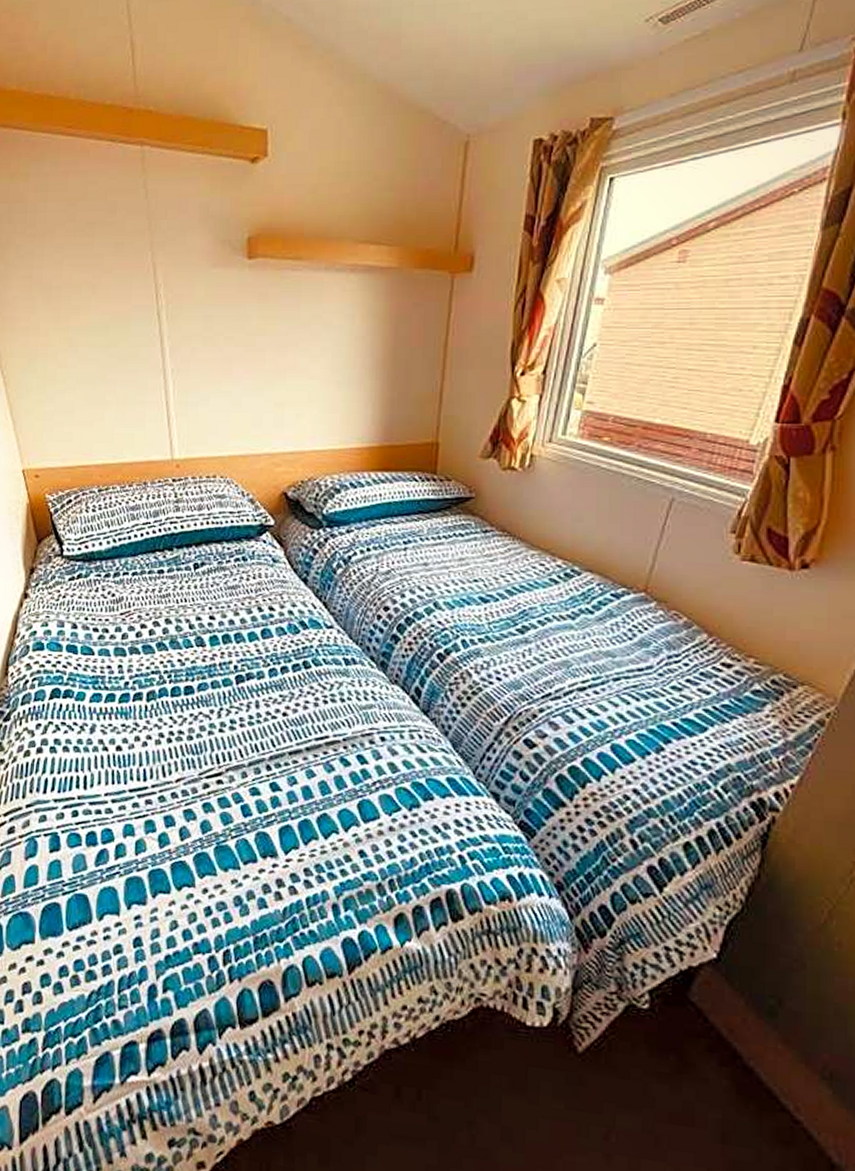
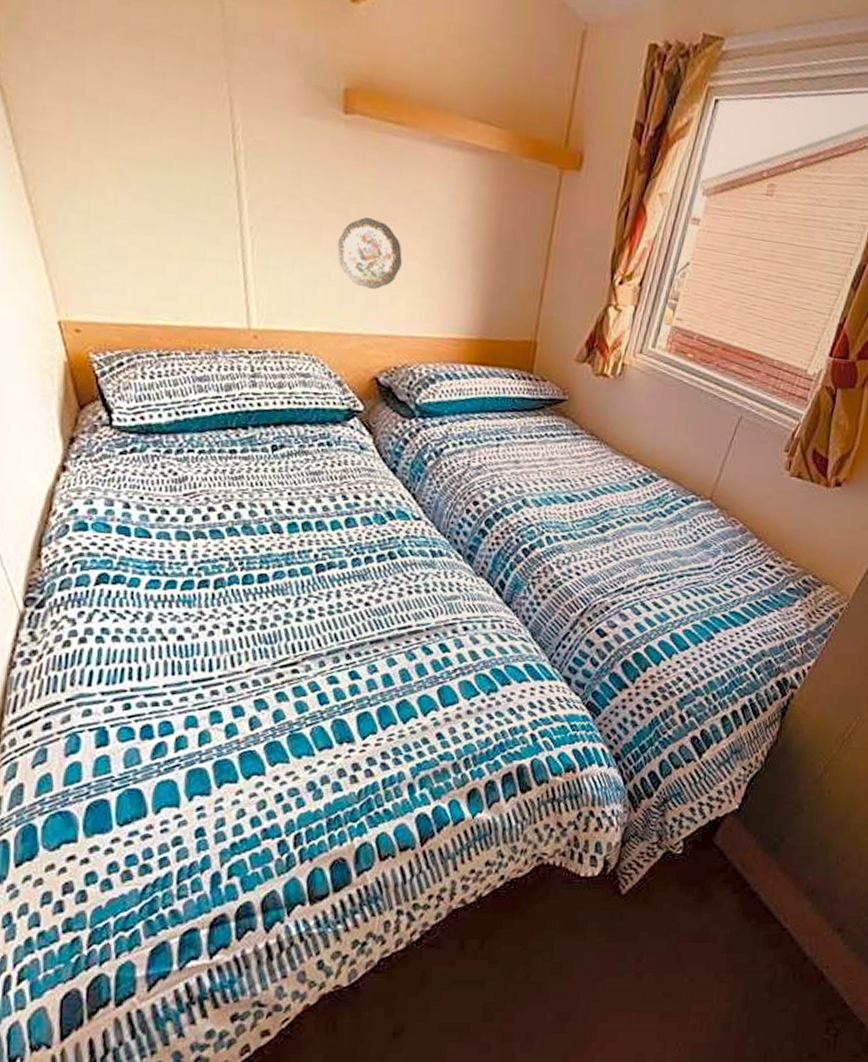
decorative plate: none [246,346,304,410] -> present [337,217,402,289]

